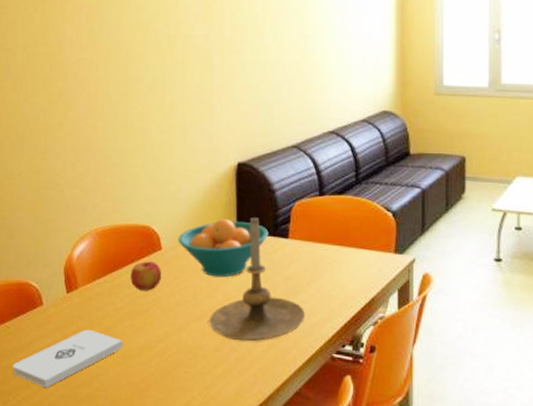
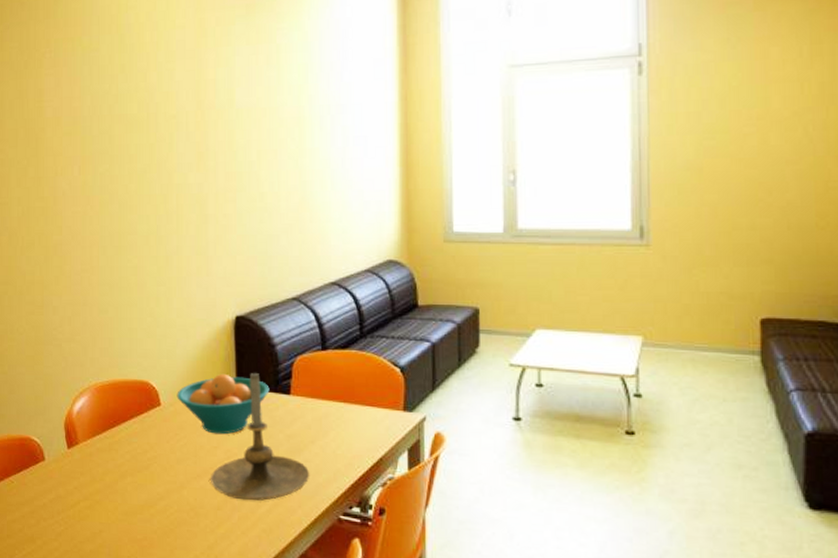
notepad: present [12,329,123,388] -> none [17,485,124,544]
apple: present [130,261,161,291] -> none [130,417,161,448]

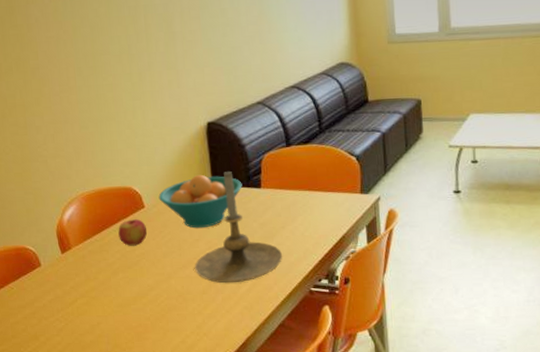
apple: none [130,417,161,448] -> present [118,219,147,246]

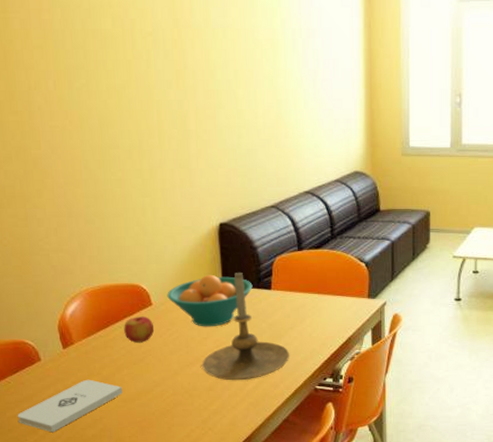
notepad: none [20,284,118,339] -> present [17,379,122,433]

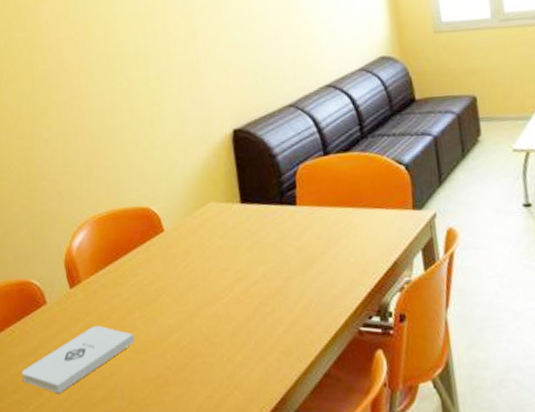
apple: present [124,316,154,343] -> none [134,245,167,278]
fruit bowl: present [167,274,253,327] -> none [179,190,275,256]
candle holder: present [202,273,290,381] -> none [222,186,325,323]

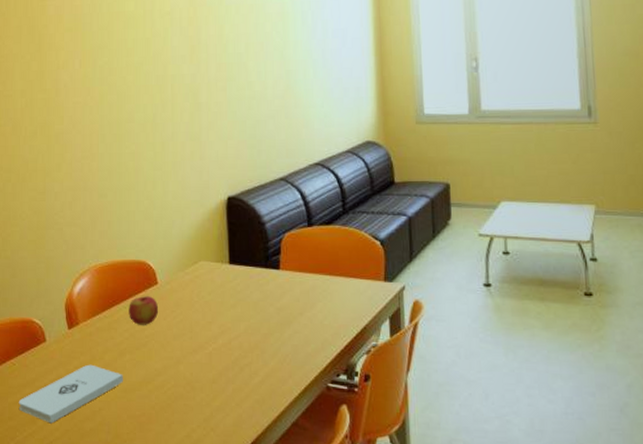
apple: none [134,245,167,278] -> present [129,296,158,325]

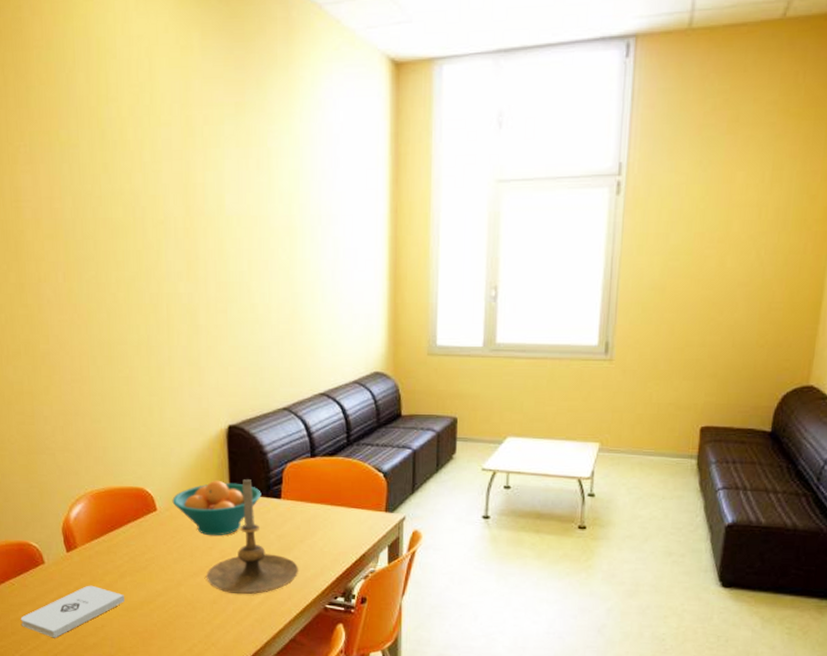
apple: present [129,296,158,325] -> none [127,522,158,550]
fruit bowl: none [173,251,260,310] -> present [172,480,262,536]
candle holder: none [206,250,300,373] -> present [206,479,299,595]

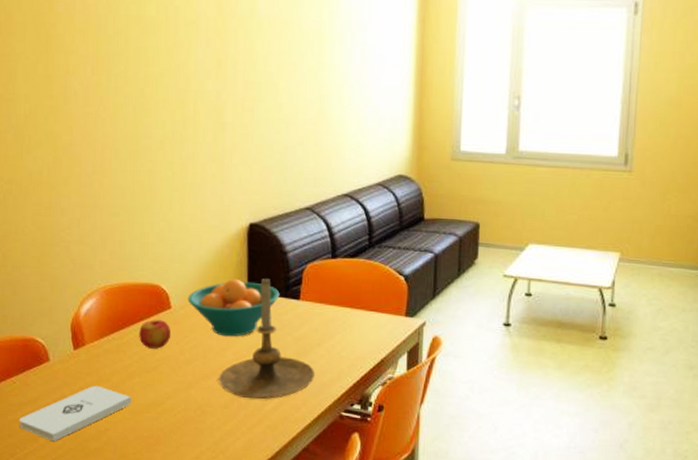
apple: none [127,522,158,550] -> present [139,320,170,349]

